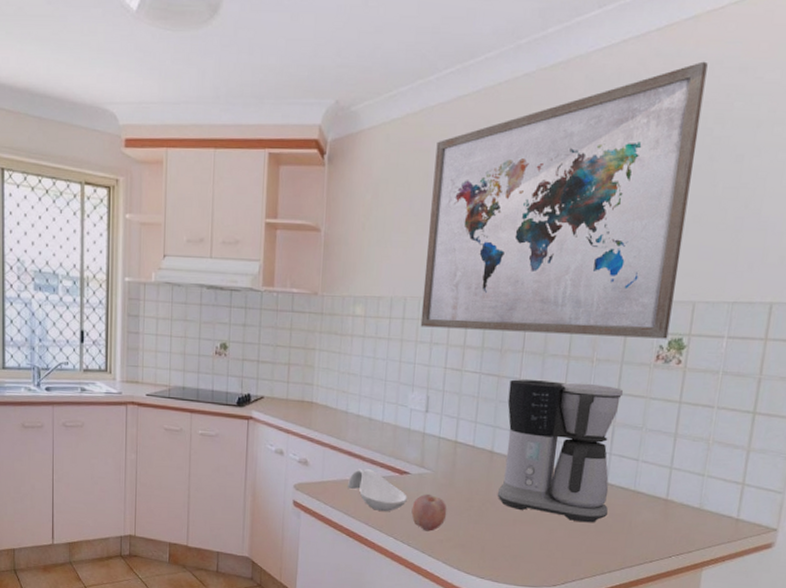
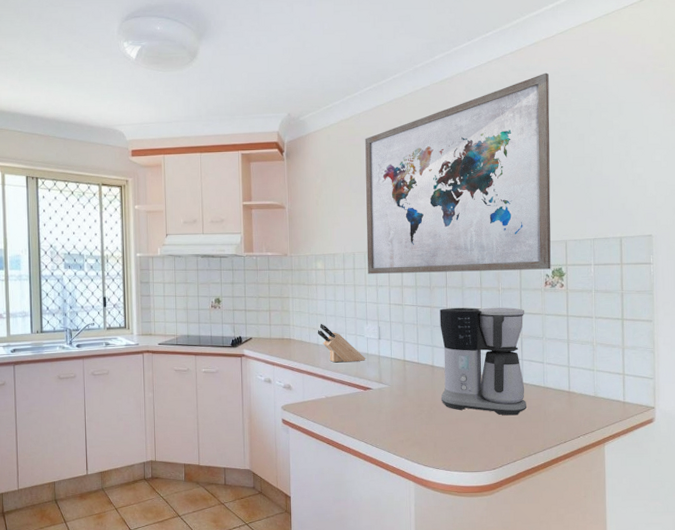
knife block: none [347,385,406,438] -> present [317,323,365,363]
spoon rest: present [348,469,407,511] -> none [324,388,372,421]
fruit: present [411,494,447,532] -> none [376,404,404,434]

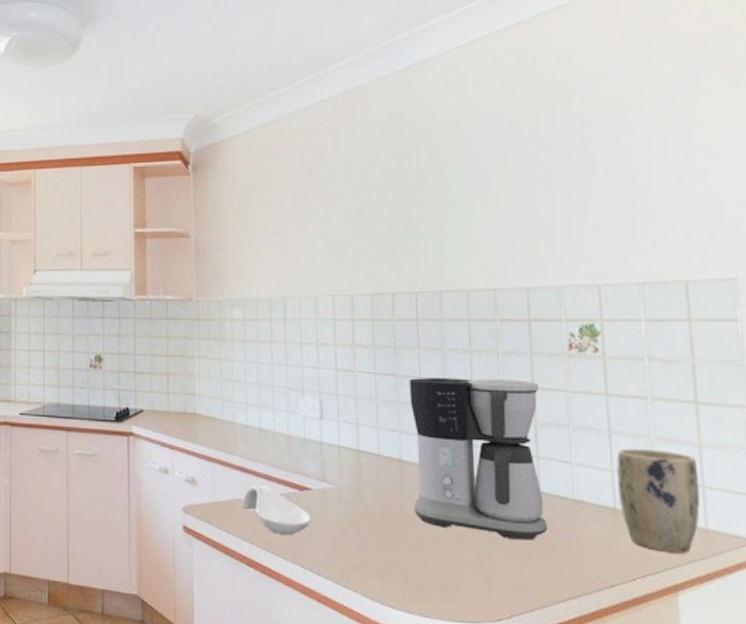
knife block: present [317,323,365,363] -> none [233,393,301,450]
spoon rest: none [324,388,372,421] -> present [242,486,311,534]
wall art: present [365,72,551,274] -> none [299,52,578,327]
plant pot: none [572,351,622,418] -> present [616,448,701,554]

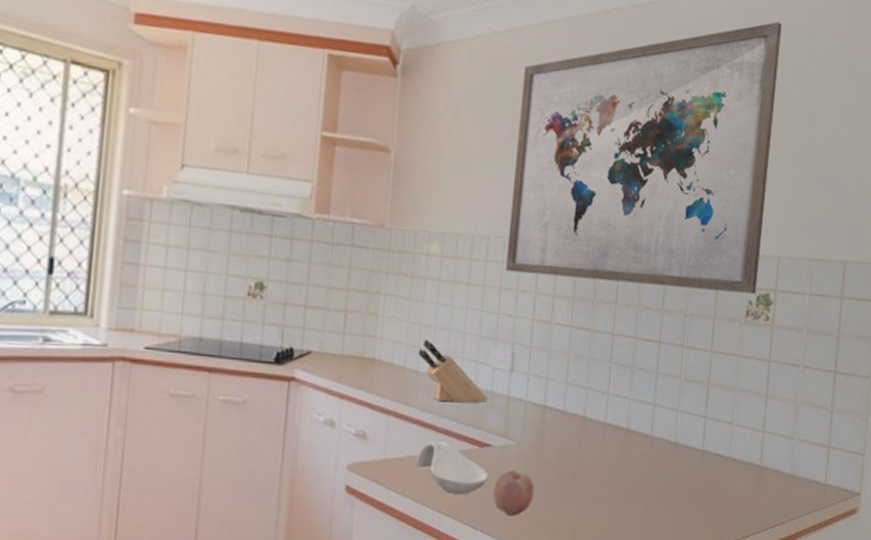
knife block: none [233,393,301,450] -> present [418,338,488,403]
wall art: none [299,52,578,327] -> present [505,21,782,294]
fruit: none [317,513,359,557] -> present [493,471,535,516]
coffee maker: present [409,378,549,541] -> none [591,334,717,496]
plant pot: present [616,448,701,554] -> none [765,411,828,506]

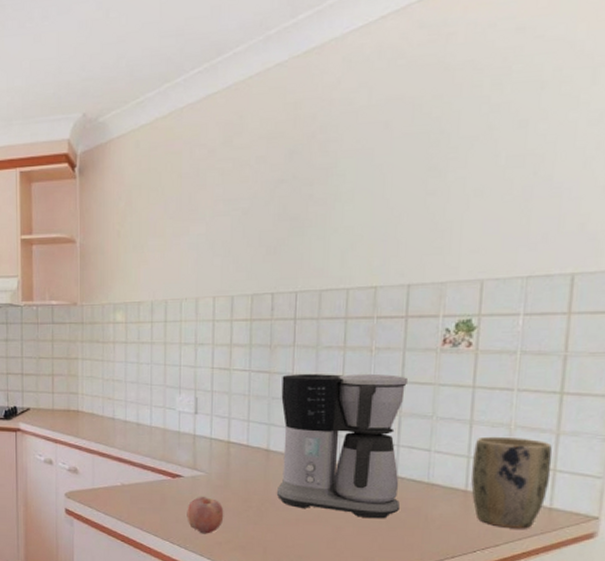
spoon rest: present [416,442,489,494] -> none [119,474,181,515]
knife block: present [418,338,488,403] -> none [113,391,176,442]
wall art: present [505,21,782,294] -> none [183,26,479,329]
coffee maker: none [591,334,717,496] -> present [277,373,409,519]
plant pot: none [765,411,828,506] -> present [471,436,553,529]

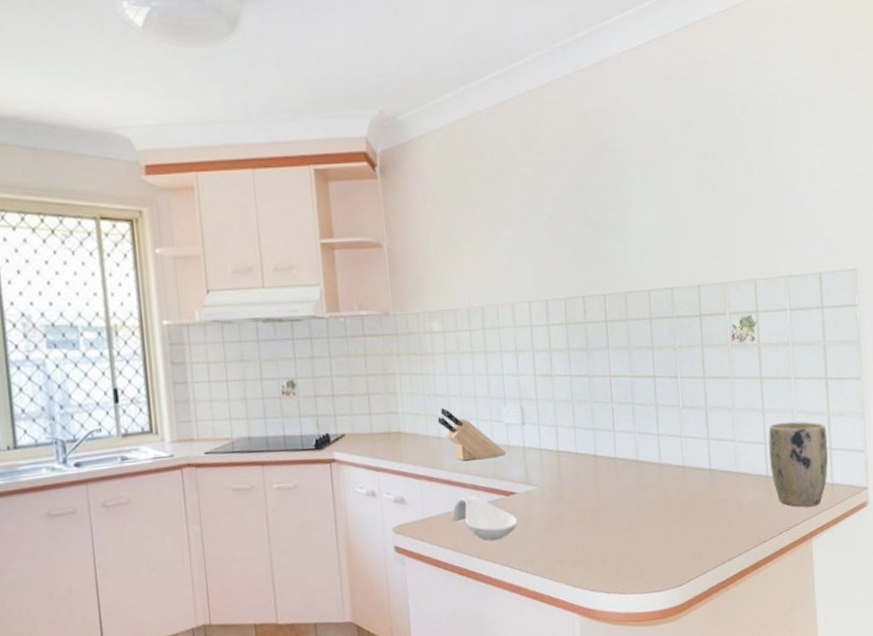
knife block: none [113,391,176,442] -> present [437,407,506,461]
spoon rest: none [119,474,181,515] -> present [452,496,518,540]
fruit: present [187,497,224,534] -> none [524,512,562,553]
coffee maker: present [277,373,409,519] -> none [601,371,717,514]

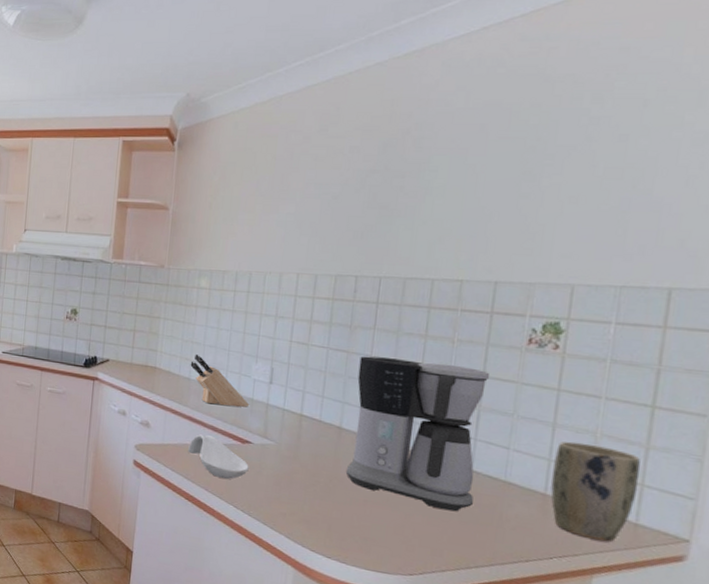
coffee maker: none [601,371,717,514] -> present [346,356,490,512]

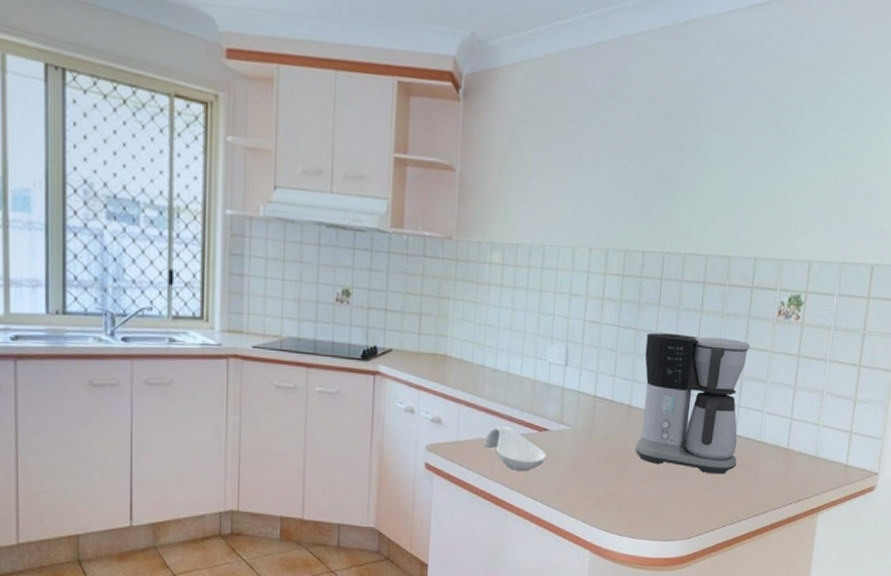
knife block: present [190,353,249,407] -> none [484,337,545,393]
plant pot: present [550,441,641,542] -> none [791,400,851,483]

